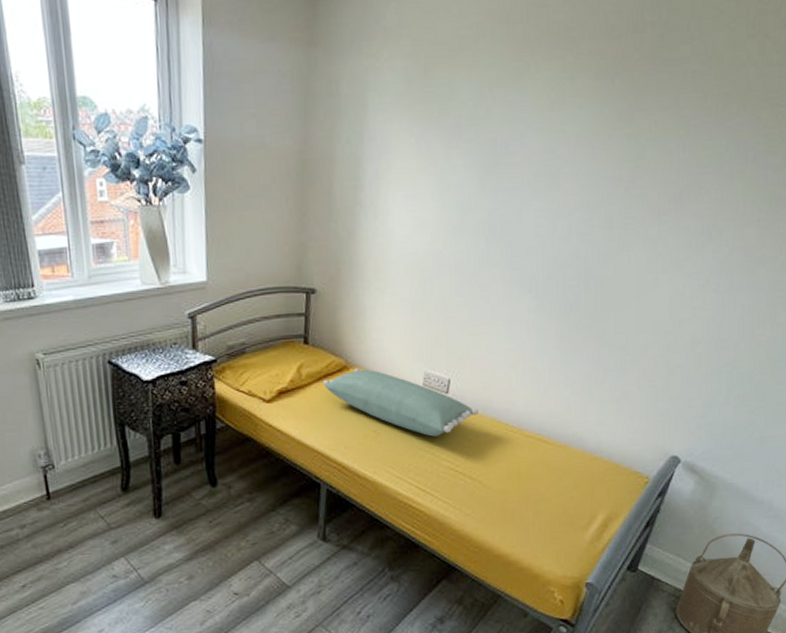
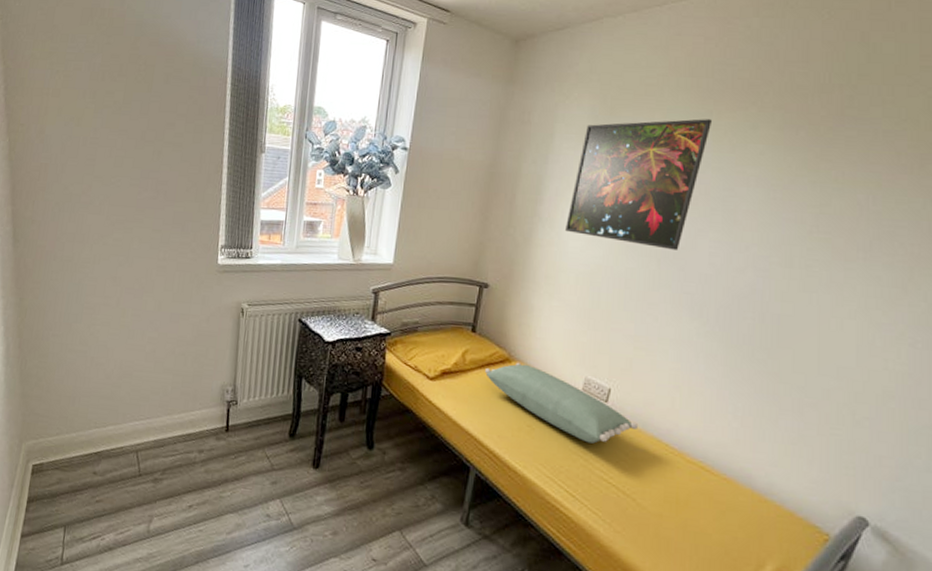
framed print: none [390,73,531,225] -> present [565,119,713,250]

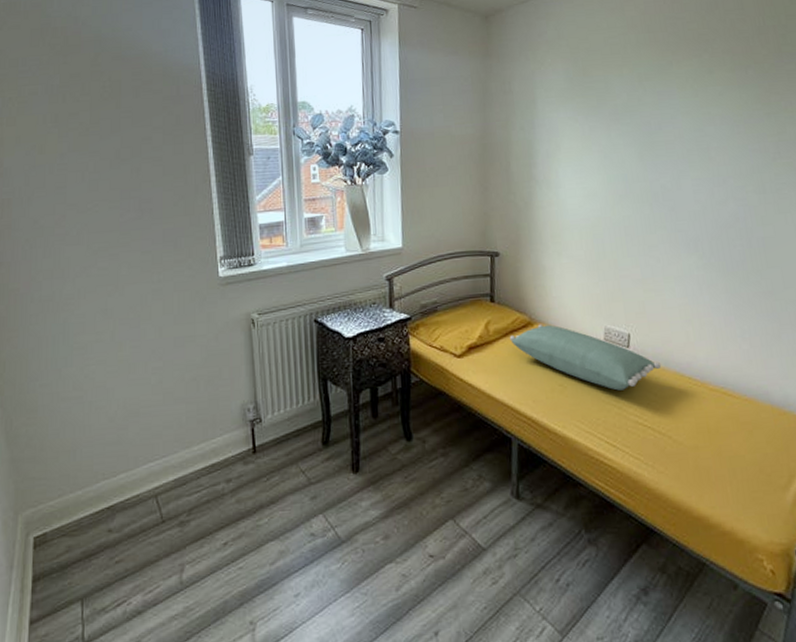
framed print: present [565,119,713,250] -> none [561,69,674,193]

